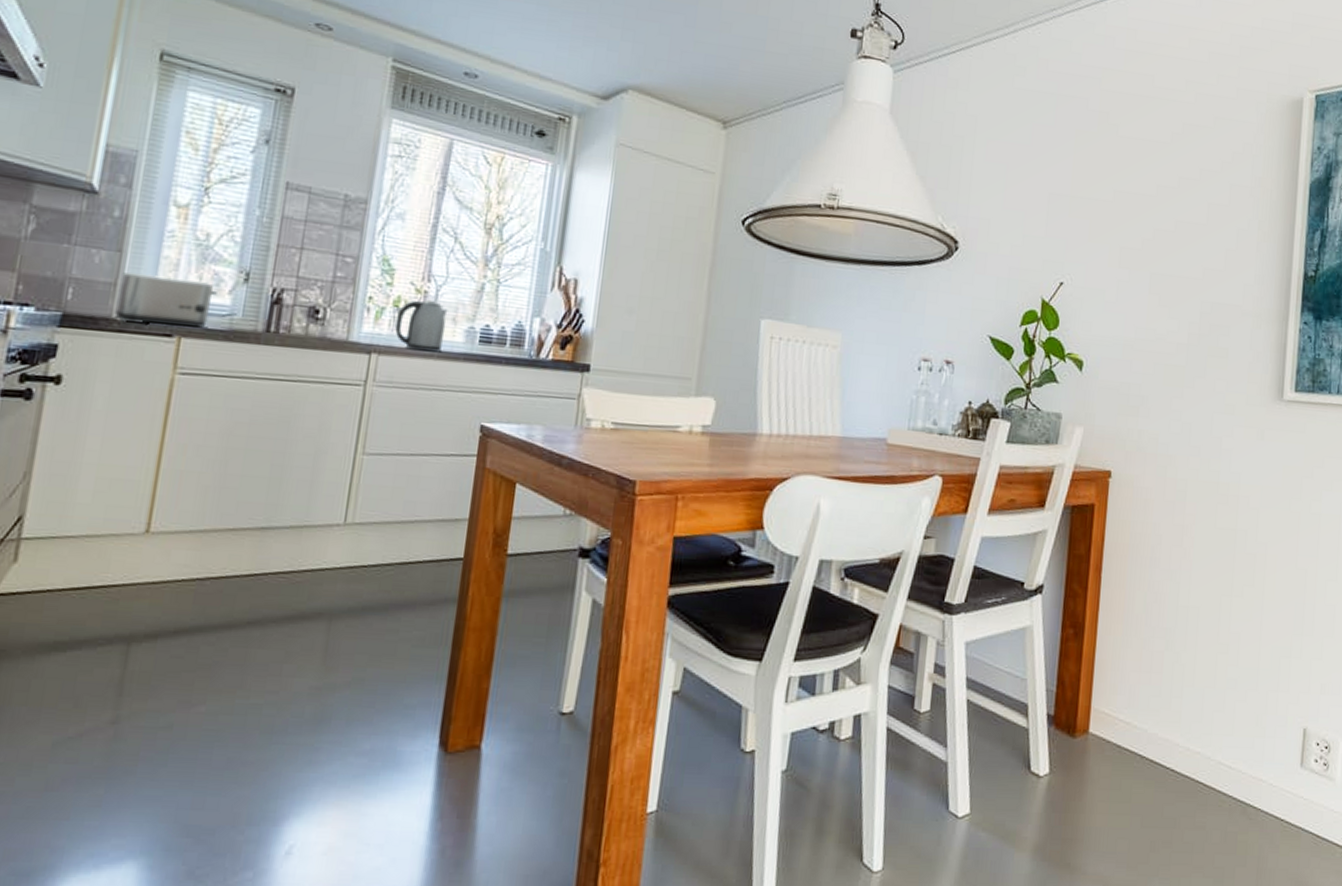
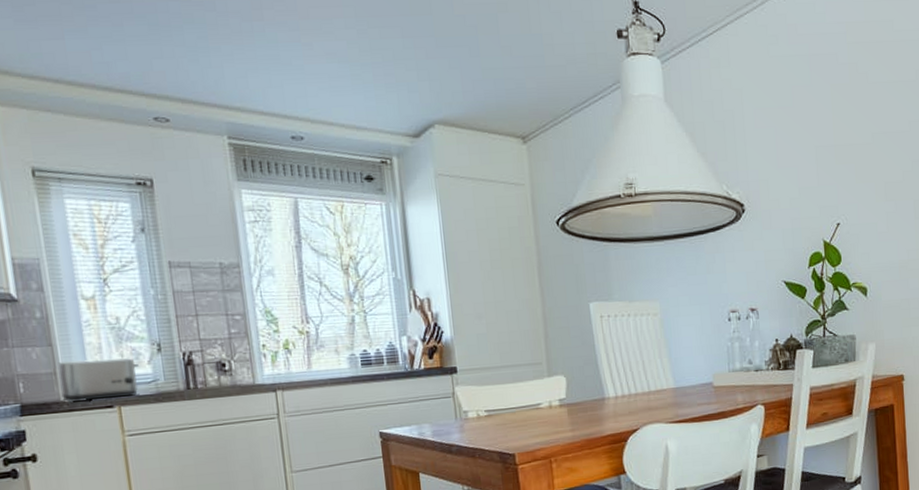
kettle: present [395,300,448,352] -> none [289,339,332,382]

